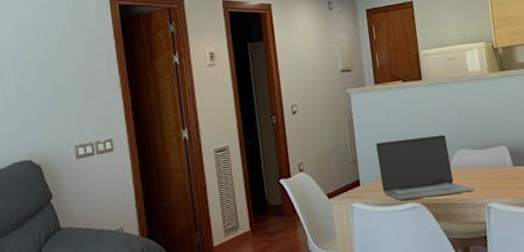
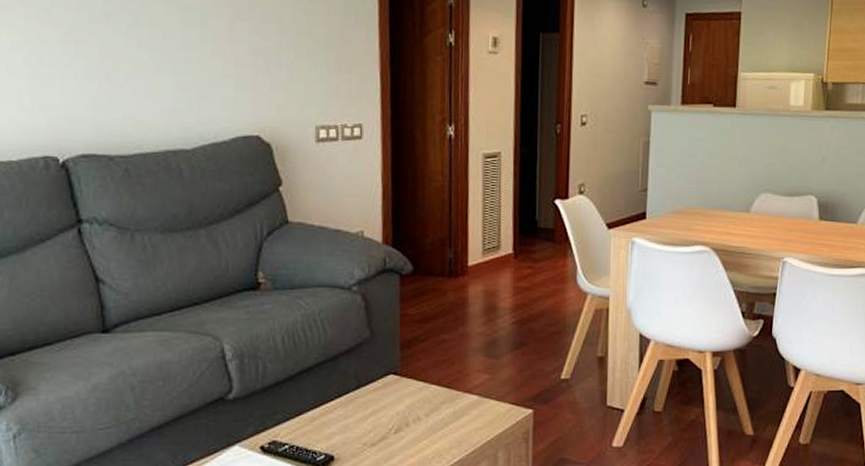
laptop: present [375,134,474,201] -> none [670,172,772,243]

